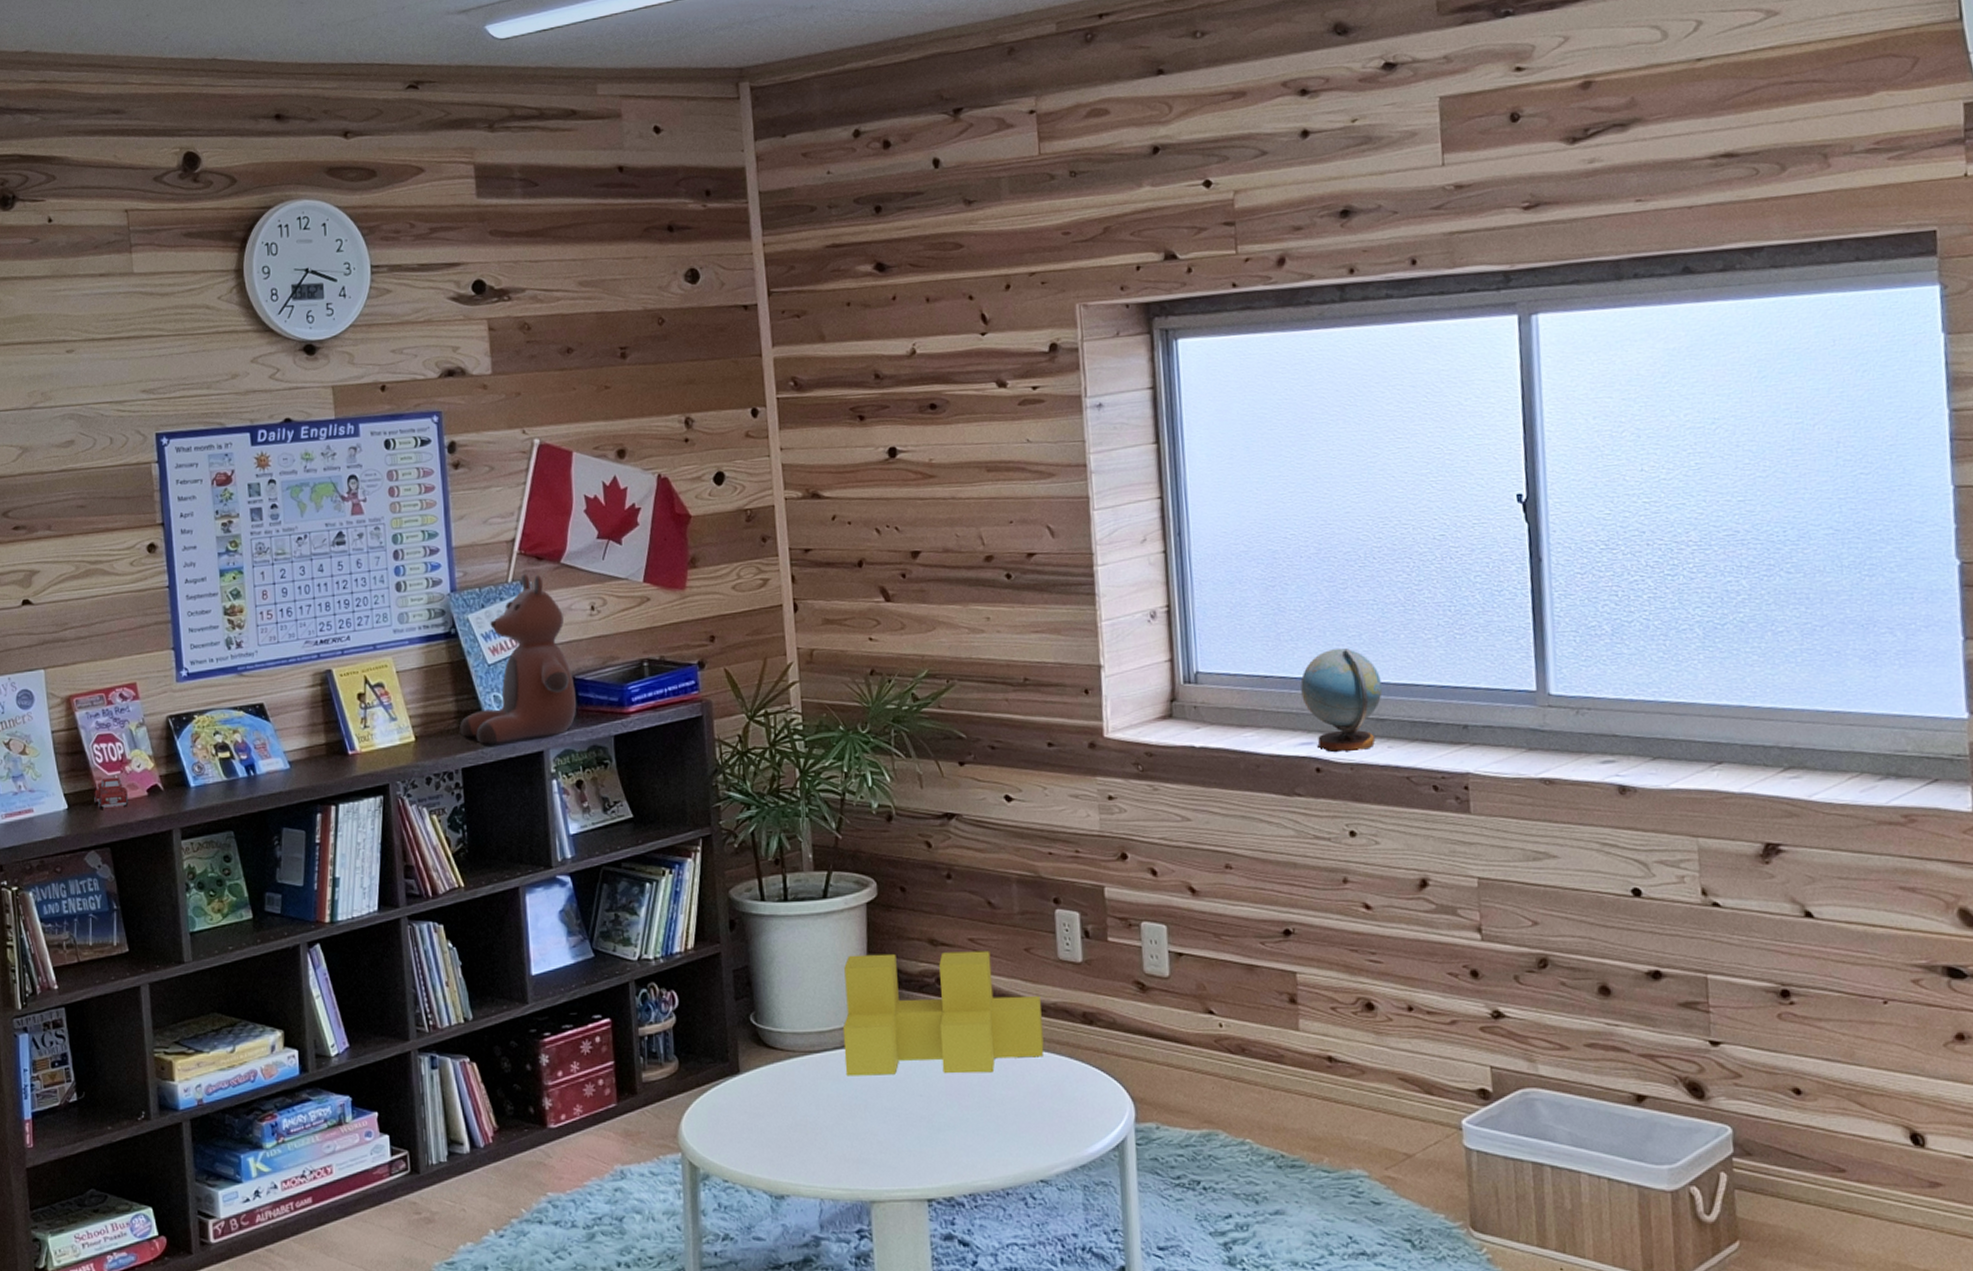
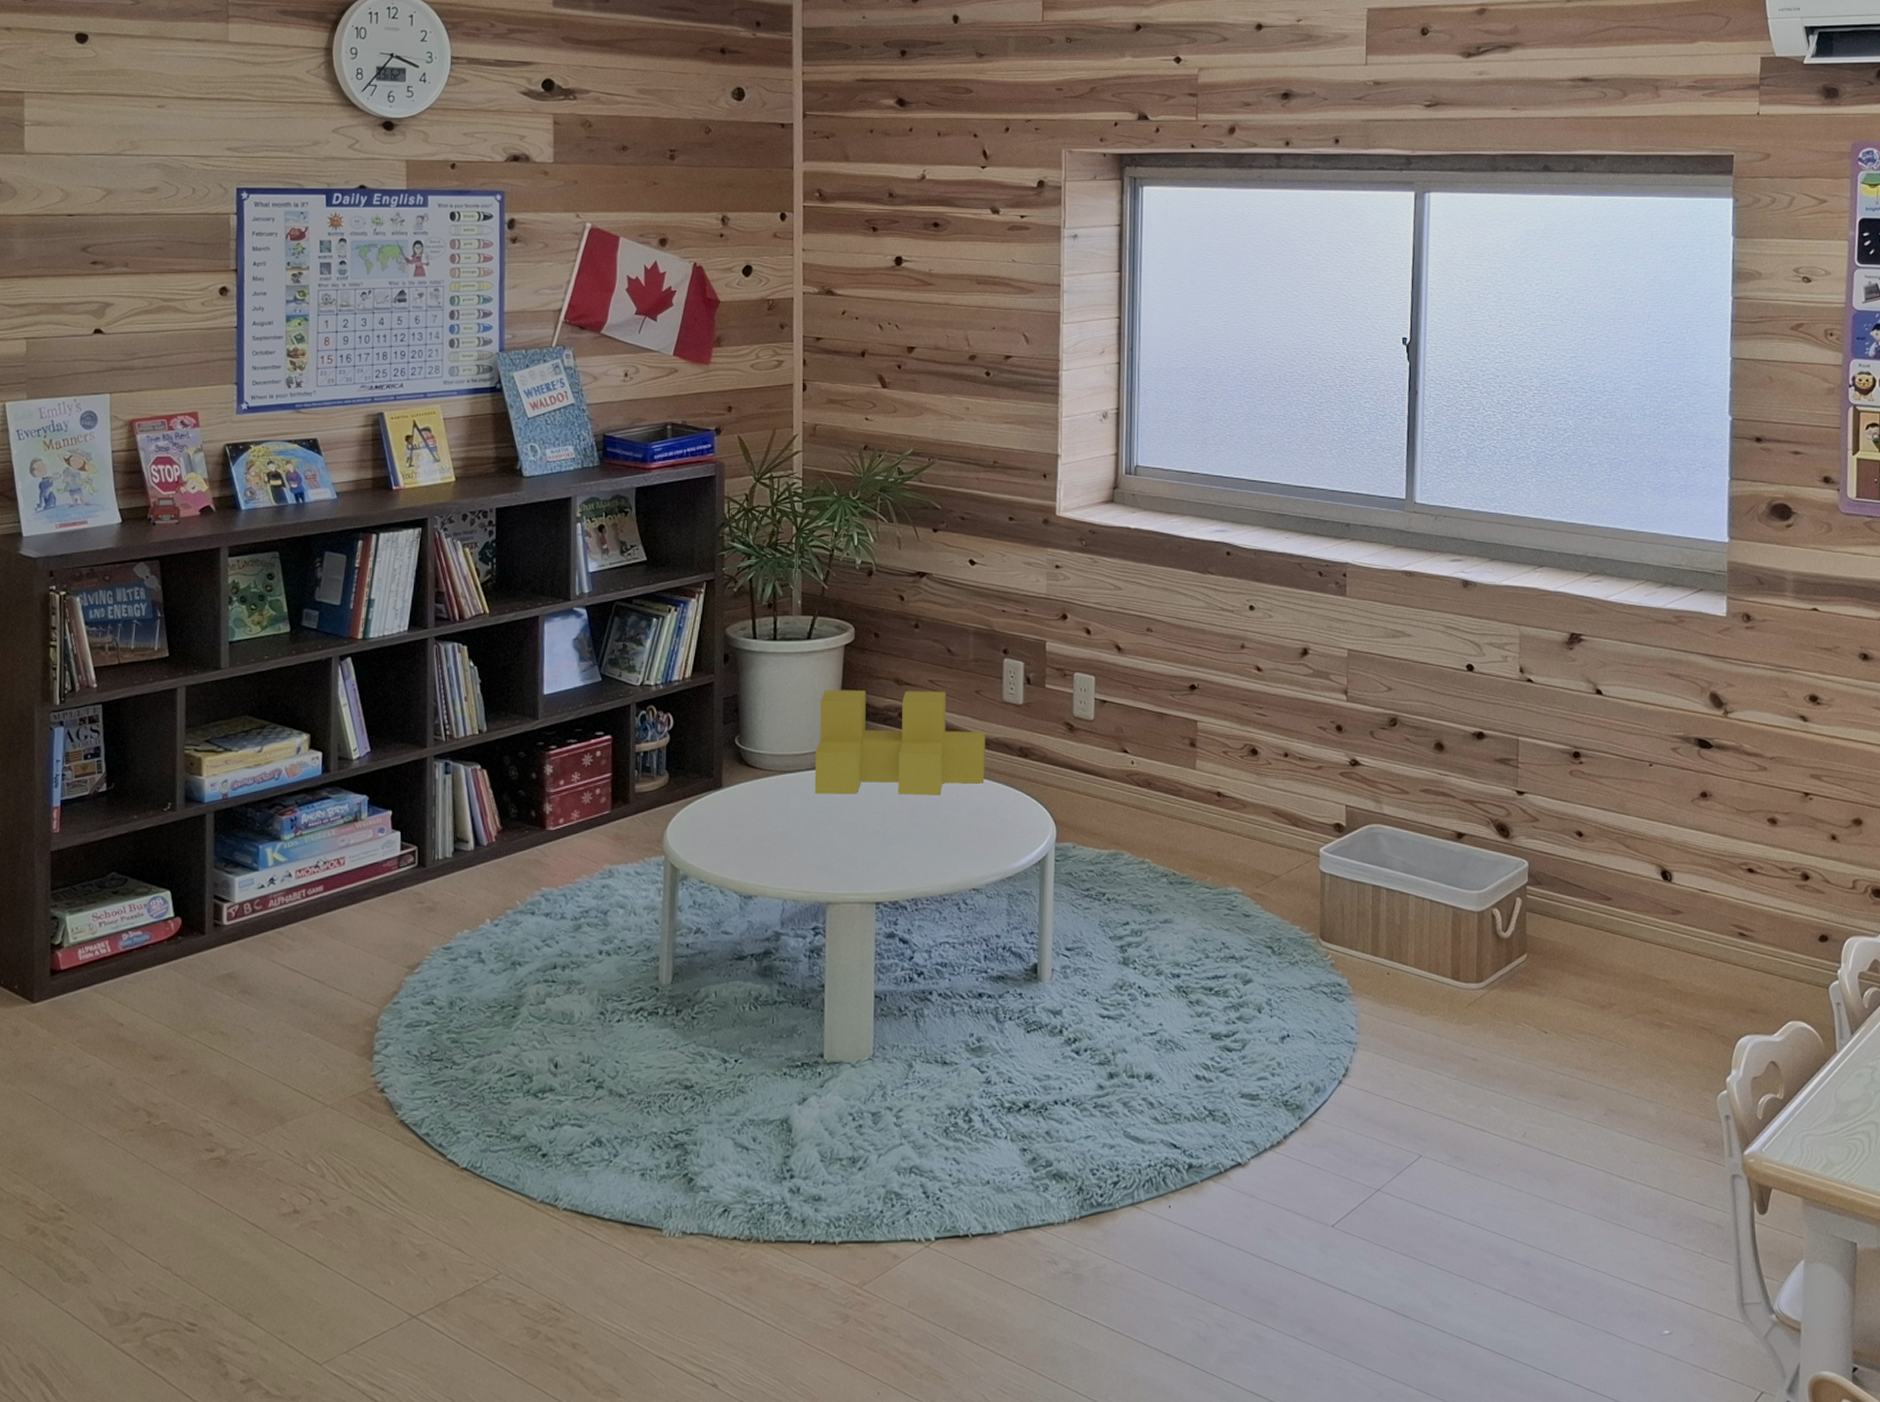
teddy bear: present [459,573,577,748] -> none [497,340,605,491]
globe: present [1300,648,1382,753] -> none [1220,454,1284,540]

